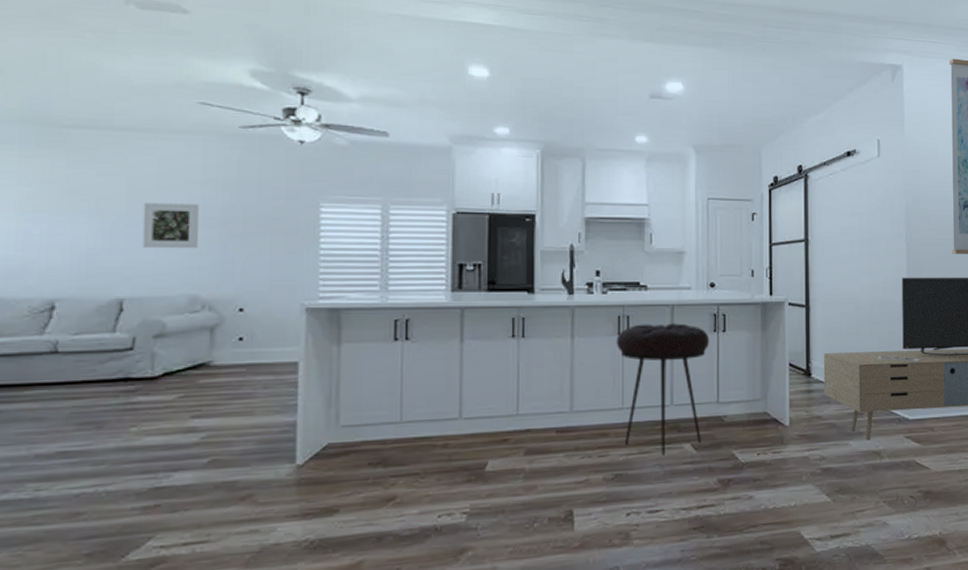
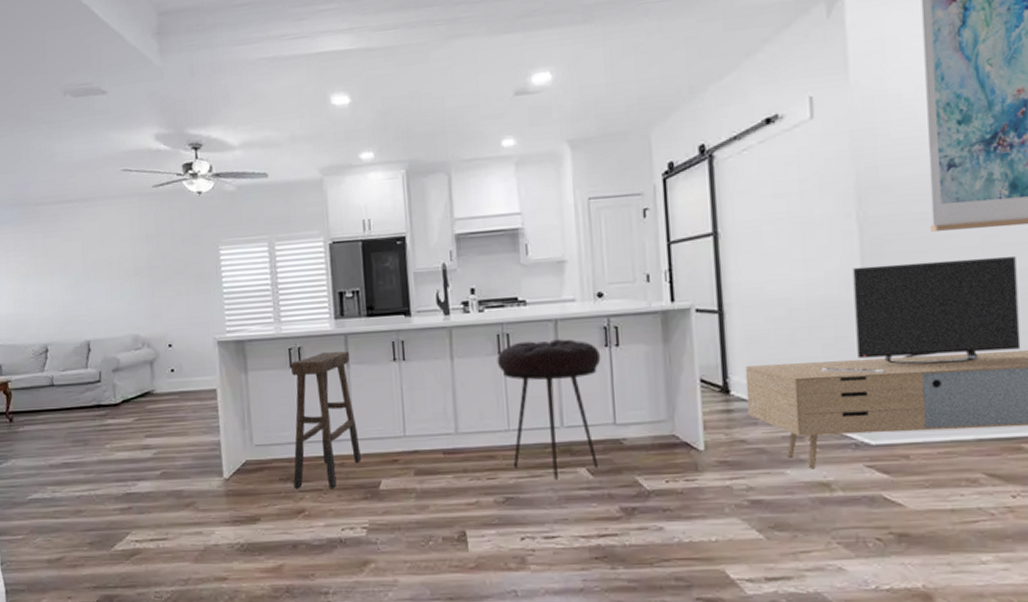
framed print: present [142,203,199,249] -> none [94,257,134,299]
stool: none [385,325,469,475] -> present [291,351,362,489]

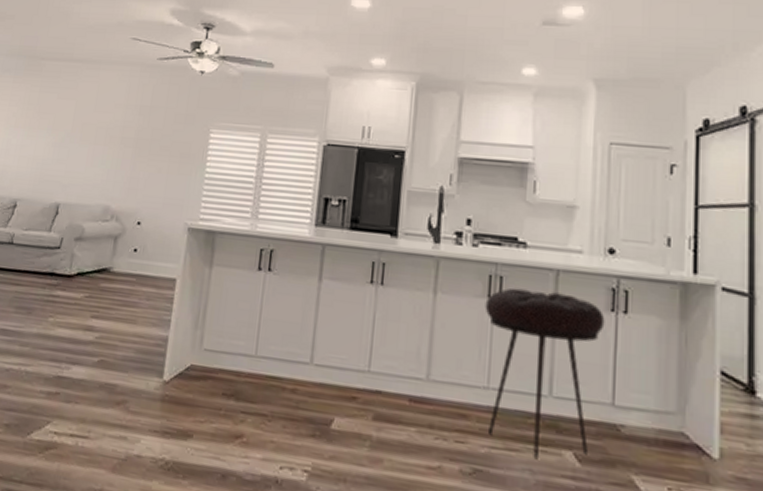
stool: present [291,351,362,489] -> none [236,259,324,418]

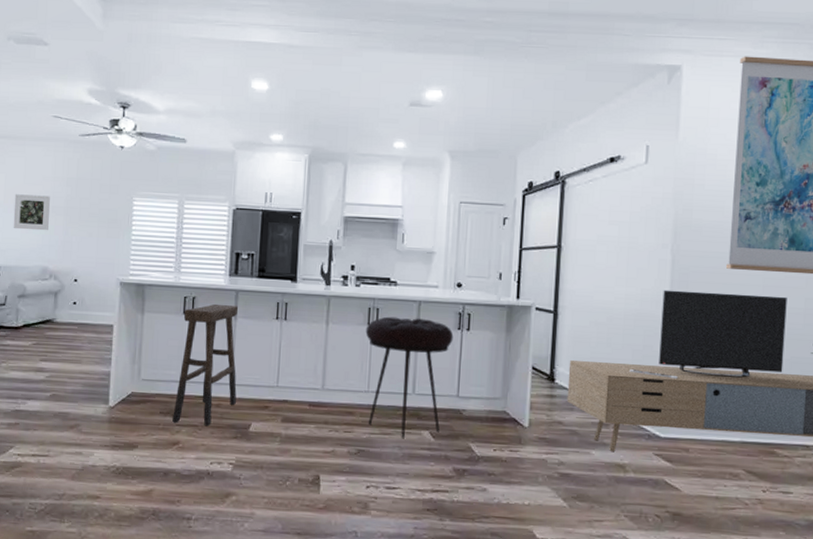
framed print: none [77,123,120,165] -> present [13,194,50,231]
stool: none [236,259,324,418] -> present [172,303,238,427]

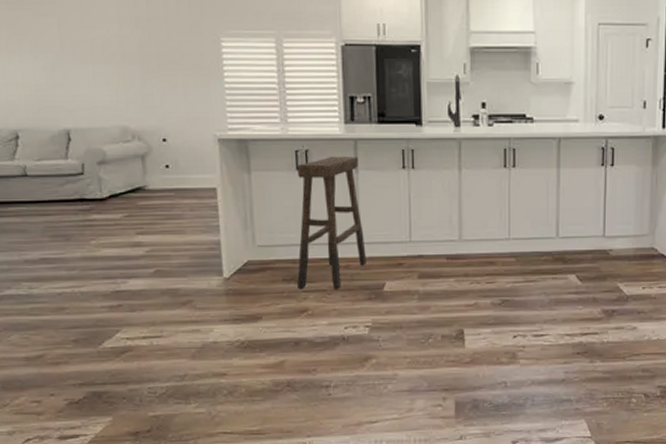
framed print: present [13,194,50,231] -> none [73,41,122,84]
stool: present [365,316,454,439] -> none [502,156,597,285]

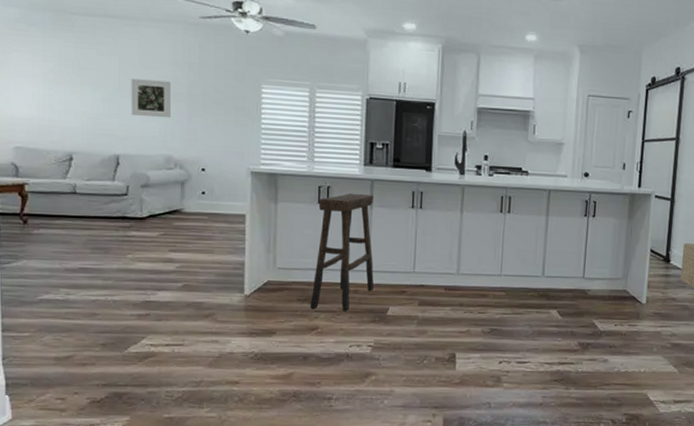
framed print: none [73,41,122,84] -> present [131,79,171,118]

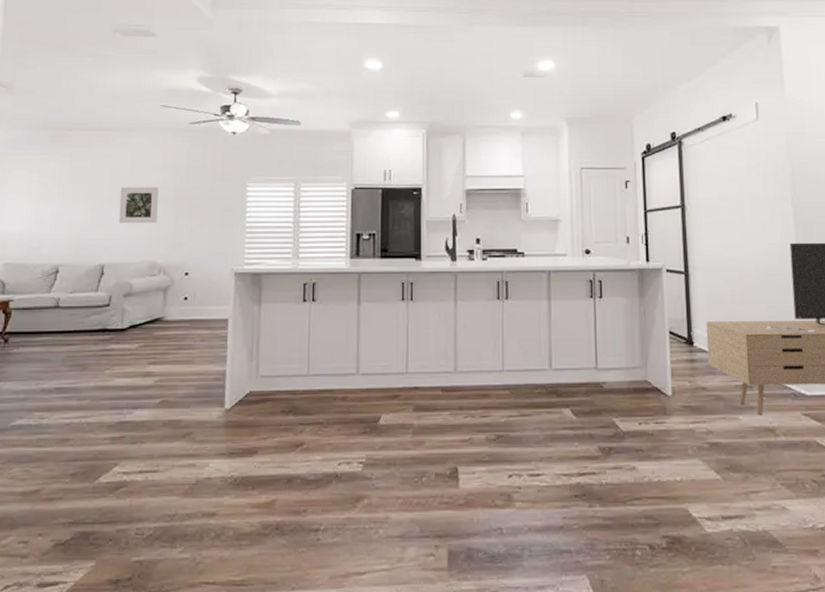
stool: present [310,193,375,312] -> none [295,288,365,423]

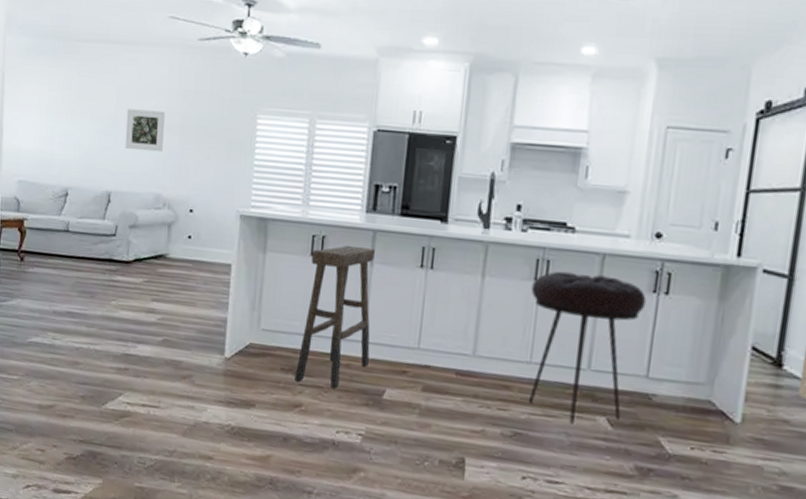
stool: none [295,288,365,423] -> present [295,245,375,390]
stool: none [496,289,587,419] -> present [528,271,647,424]

